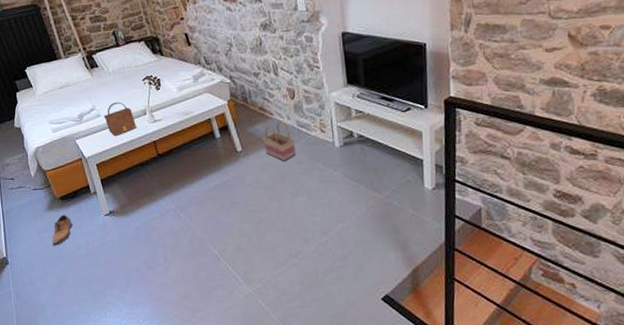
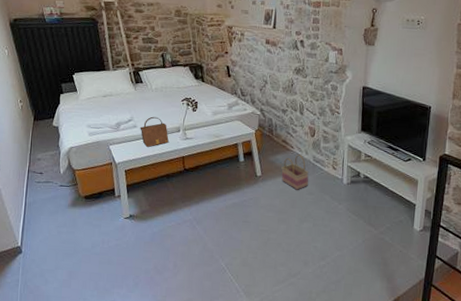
shoe: present [52,214,72,247] -> none [69,212,92,242]

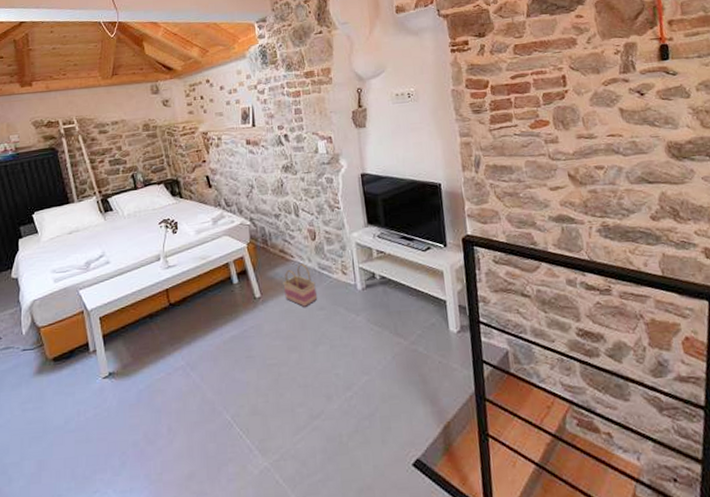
handbag: present [140,116,169,147] -> none [113,247,148,285]

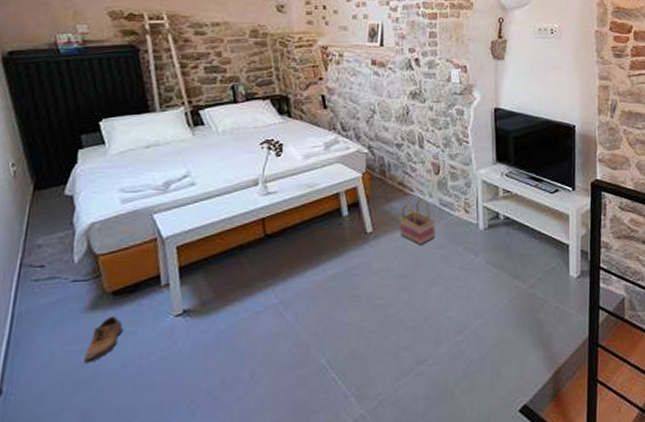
shoe: none [36,379,63,421] -> present [84,316,123,365]

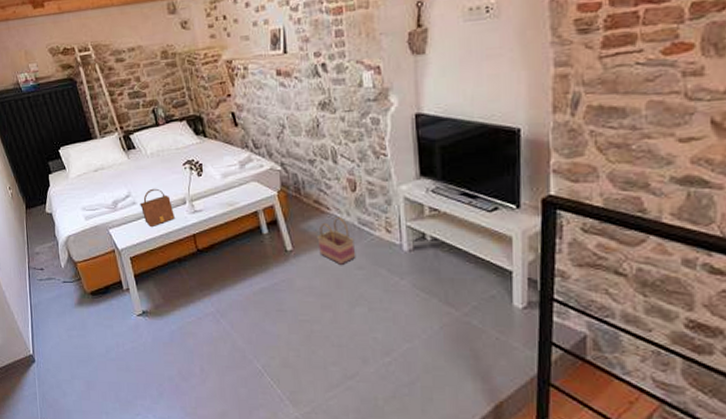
shoe: present [84,316,123,365] -> none [80,311,103,347]
handbag: none [200,168,242,210] -> present [140,188,175,227]

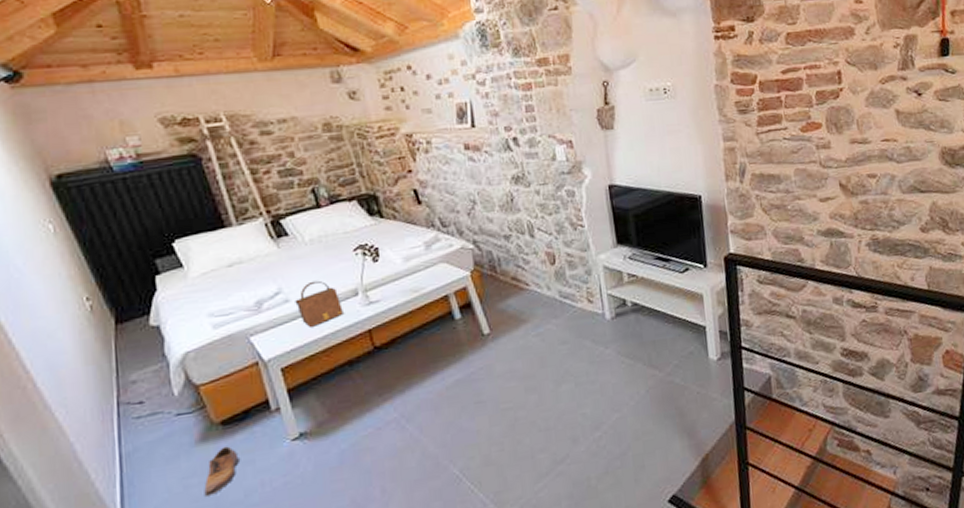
shoe: none [80,311,103,347] -> present [204,446,239,498]
basket: present [317,216,355,266] -> none [517,291,558,343]

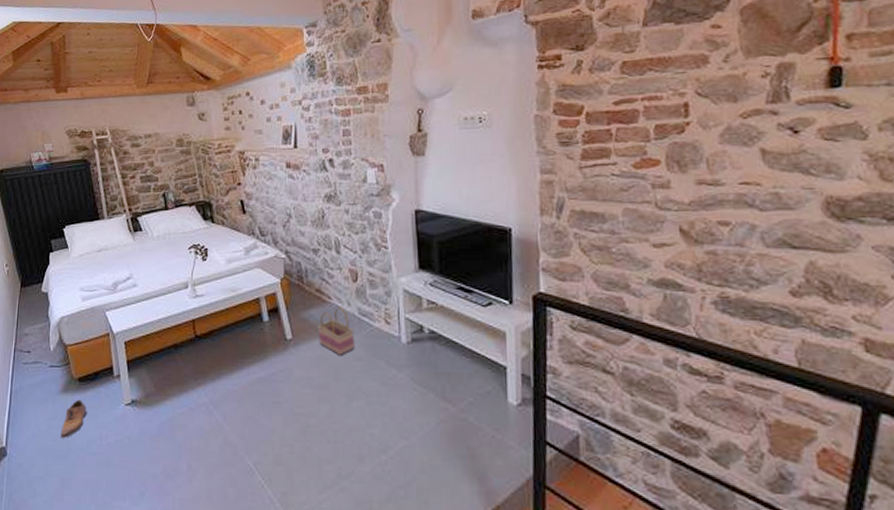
handbag: present [295,280,343,327] -> none [140,271,175,310]
basket: none [517,291,558,343] -> present [317,306,354,357]

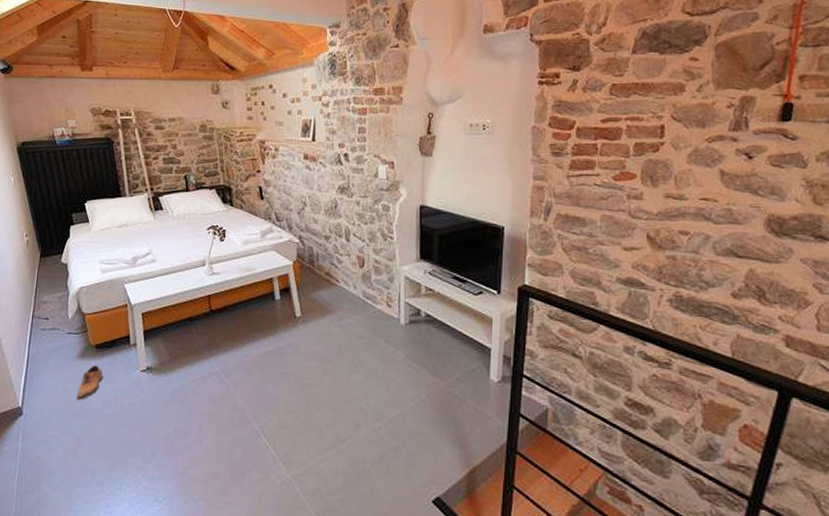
basket: present [317,306,354,357] -> none [325,288,358,335]

